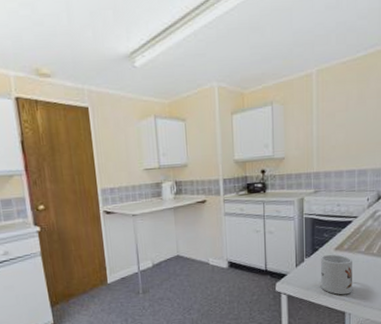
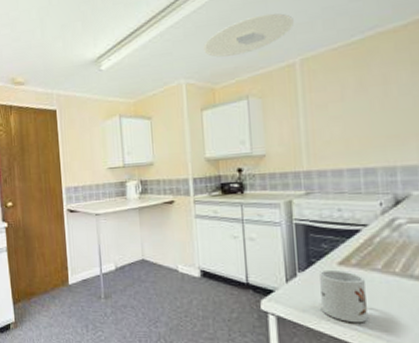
ceiling light: none [235,22,313,62] -> present [203,13,294,57]

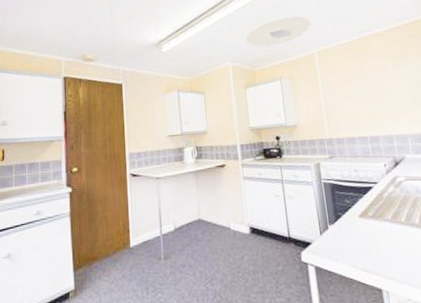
mug: present [320,269,367,323] -> none [345,221,386,269]

